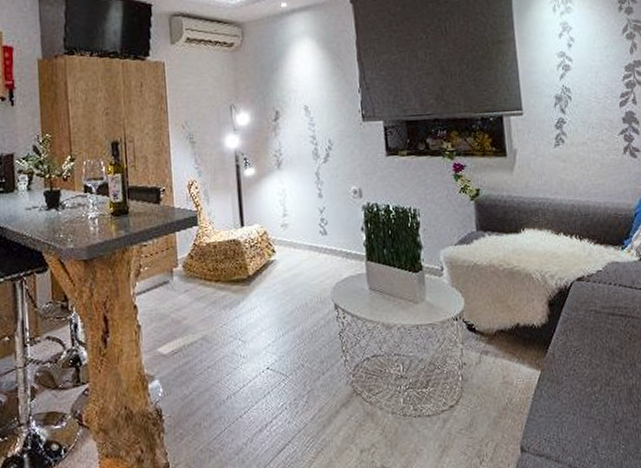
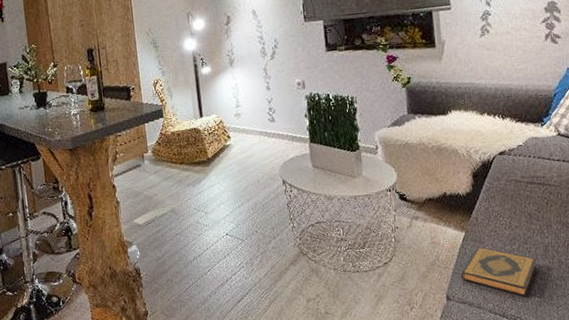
hardback book: none [537,388,621,450] -> present [461,246,537,298]

